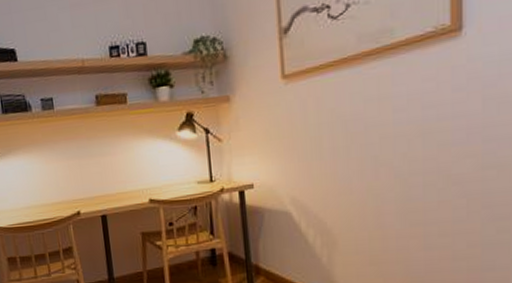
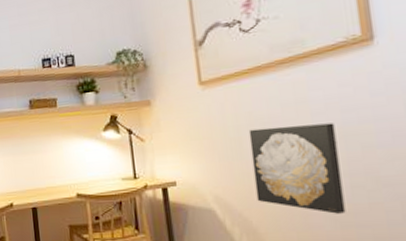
wall art: none [329,120,416,213] -> present [248,123,346,214]

